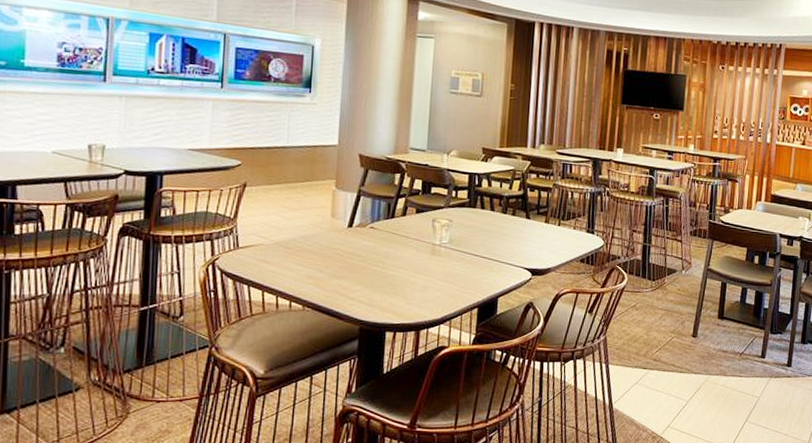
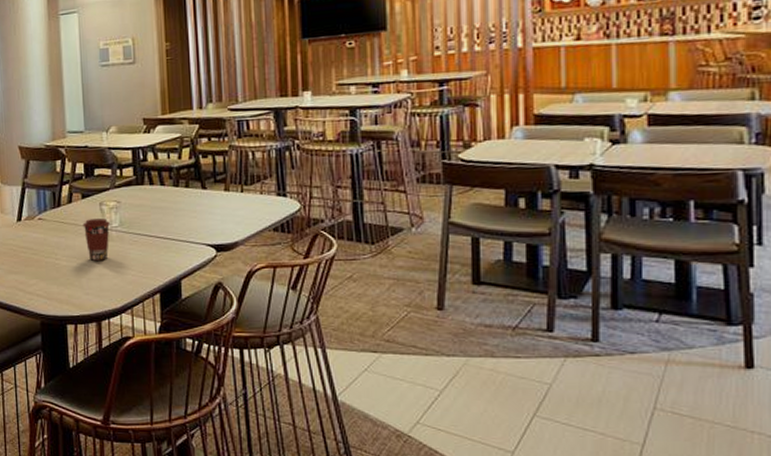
coffee cup: none [414,233,440,273] -> present [83,218,110,261]

